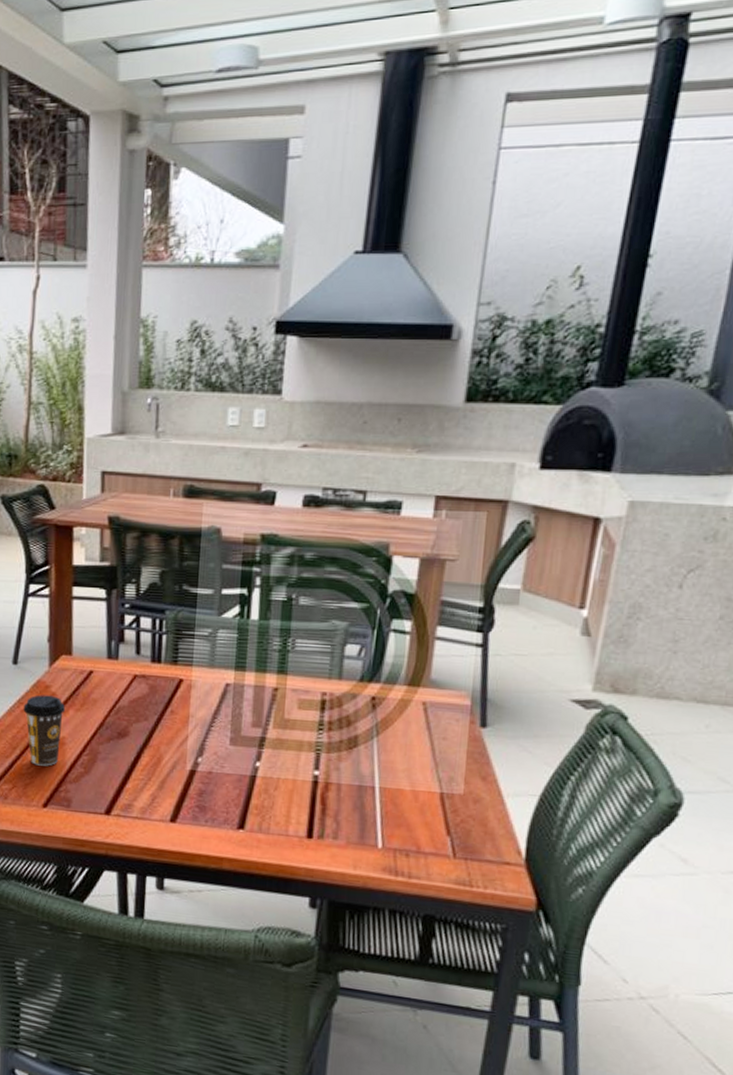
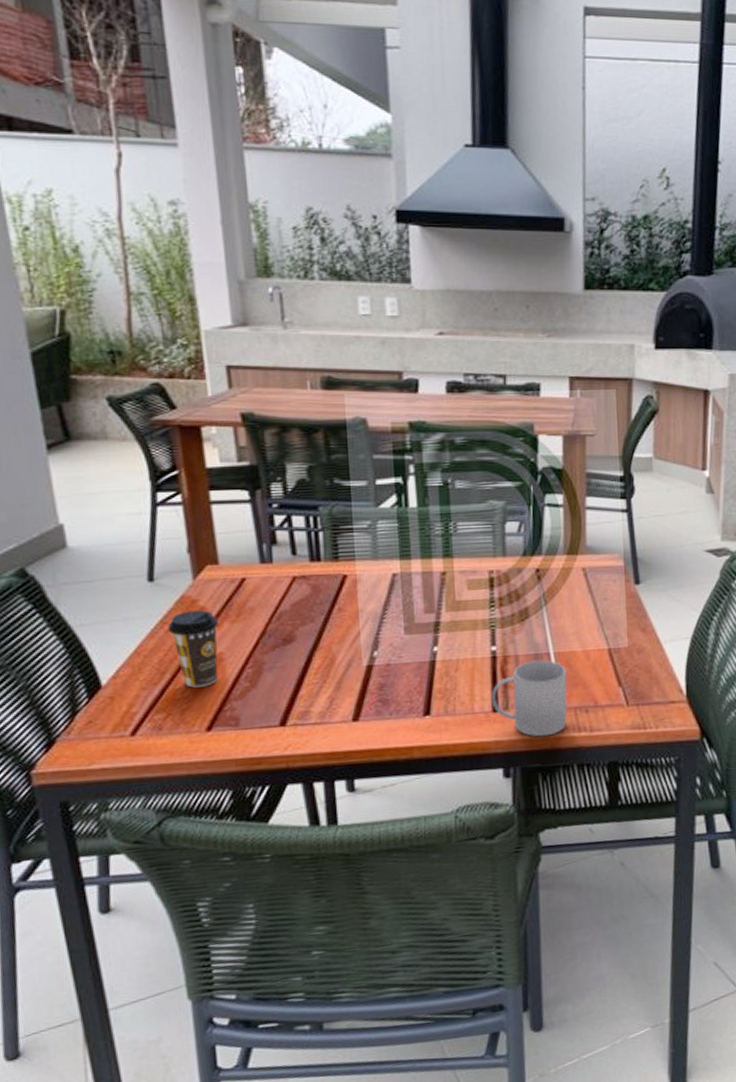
mug: none [307,792,391,874] -> present [491,660,567,737]

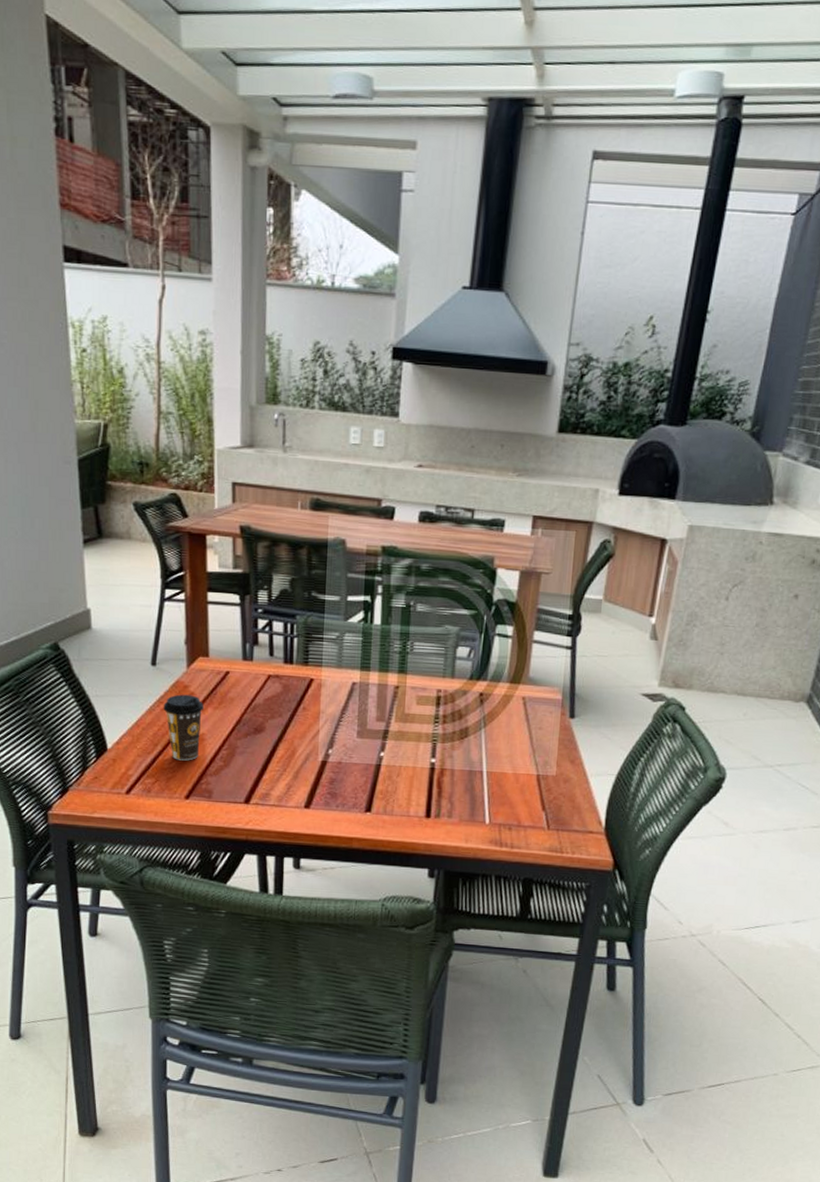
mug: present [491,660,567,737] -> none [425,776,497,847]

